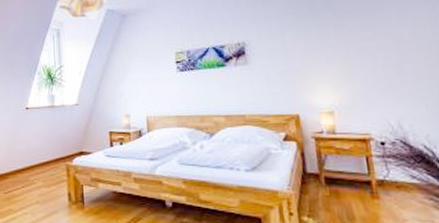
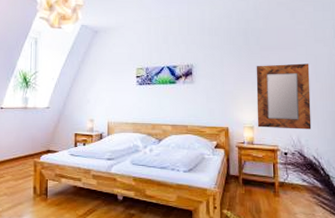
home mirror: none [329,27,417,112] -> present [256,63,312,130]

